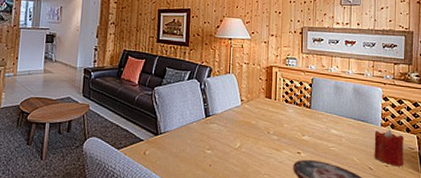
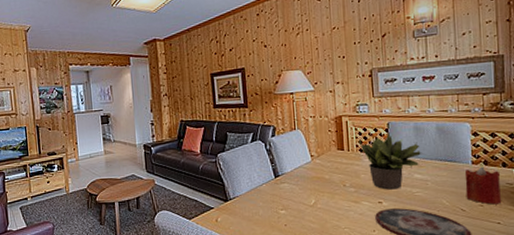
potted plant: none [286,88,341,142] -> present [359,133,424,190]

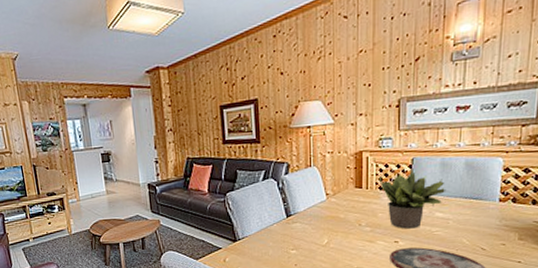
candle: present [464,166,502,205] -> none [488,204,529,243]

